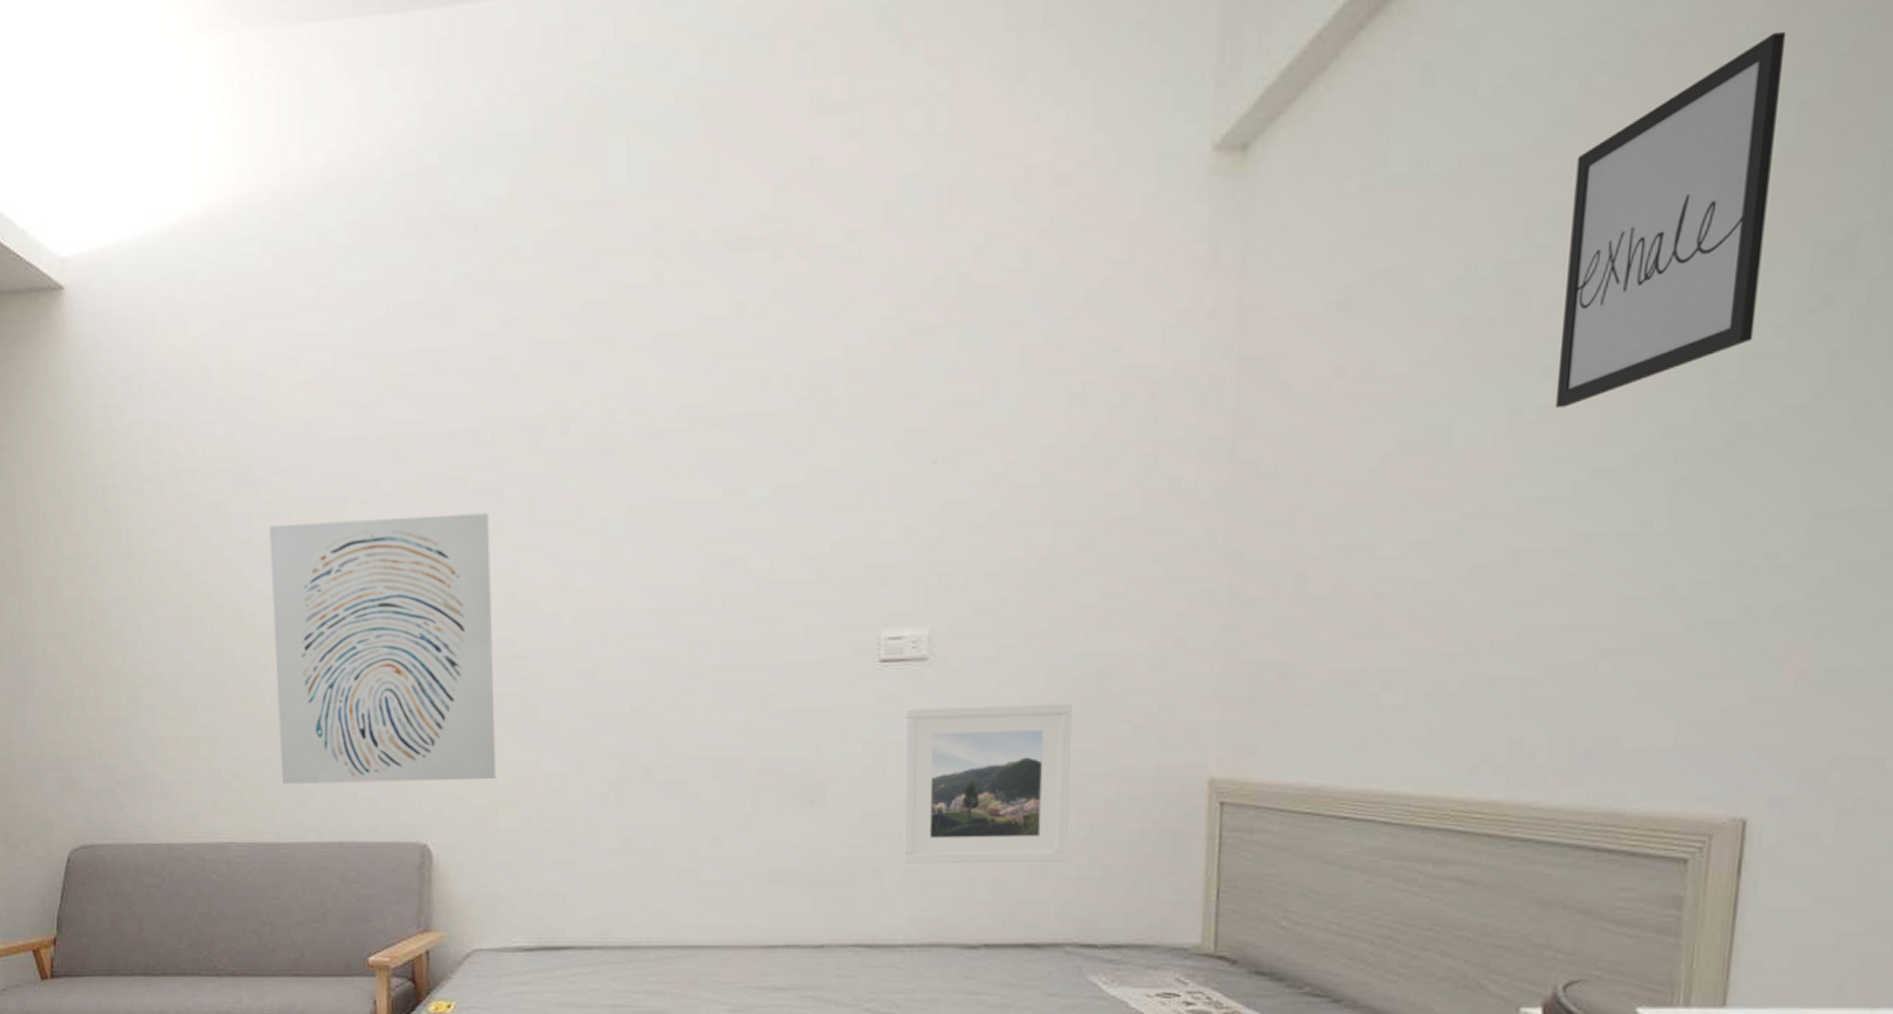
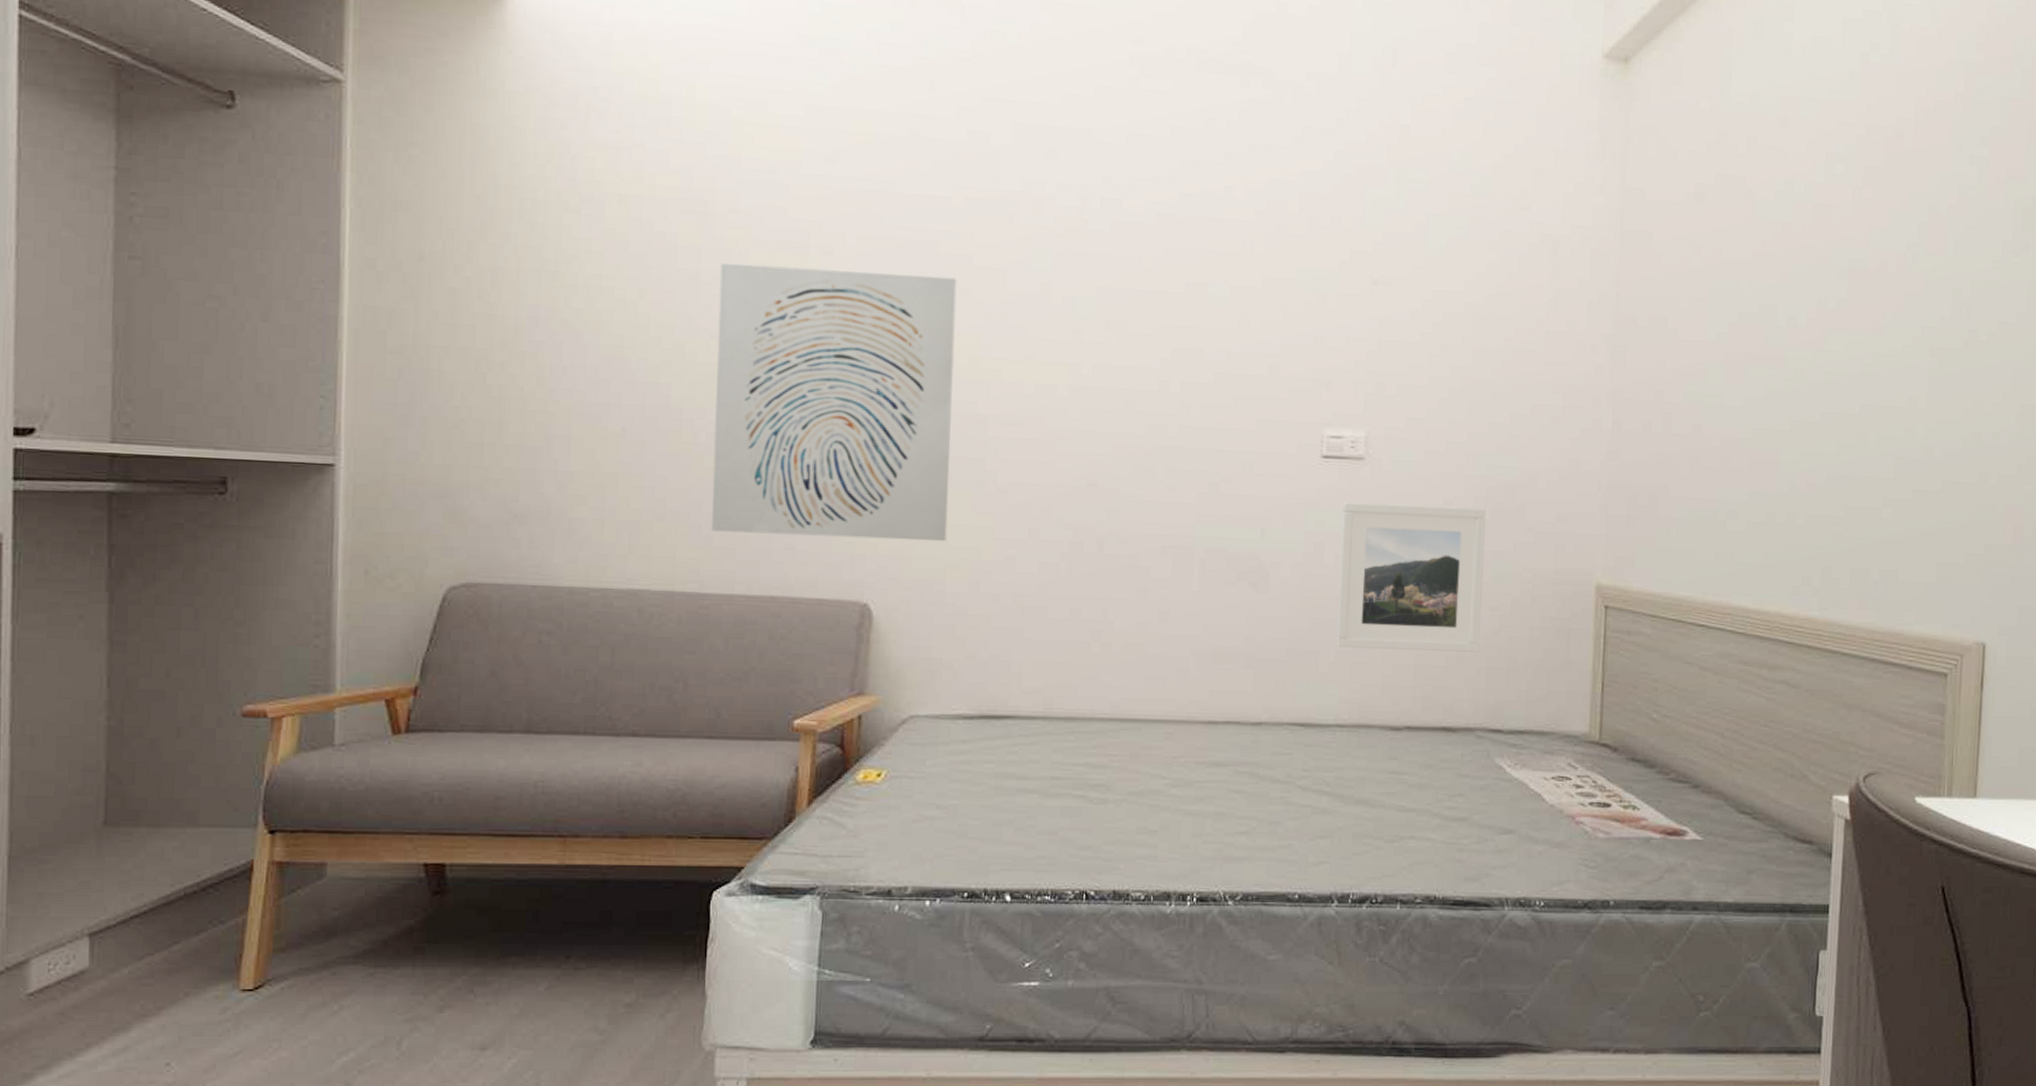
wall art: present [1555,31,1787,408] -> none [1849,44,1993,303]

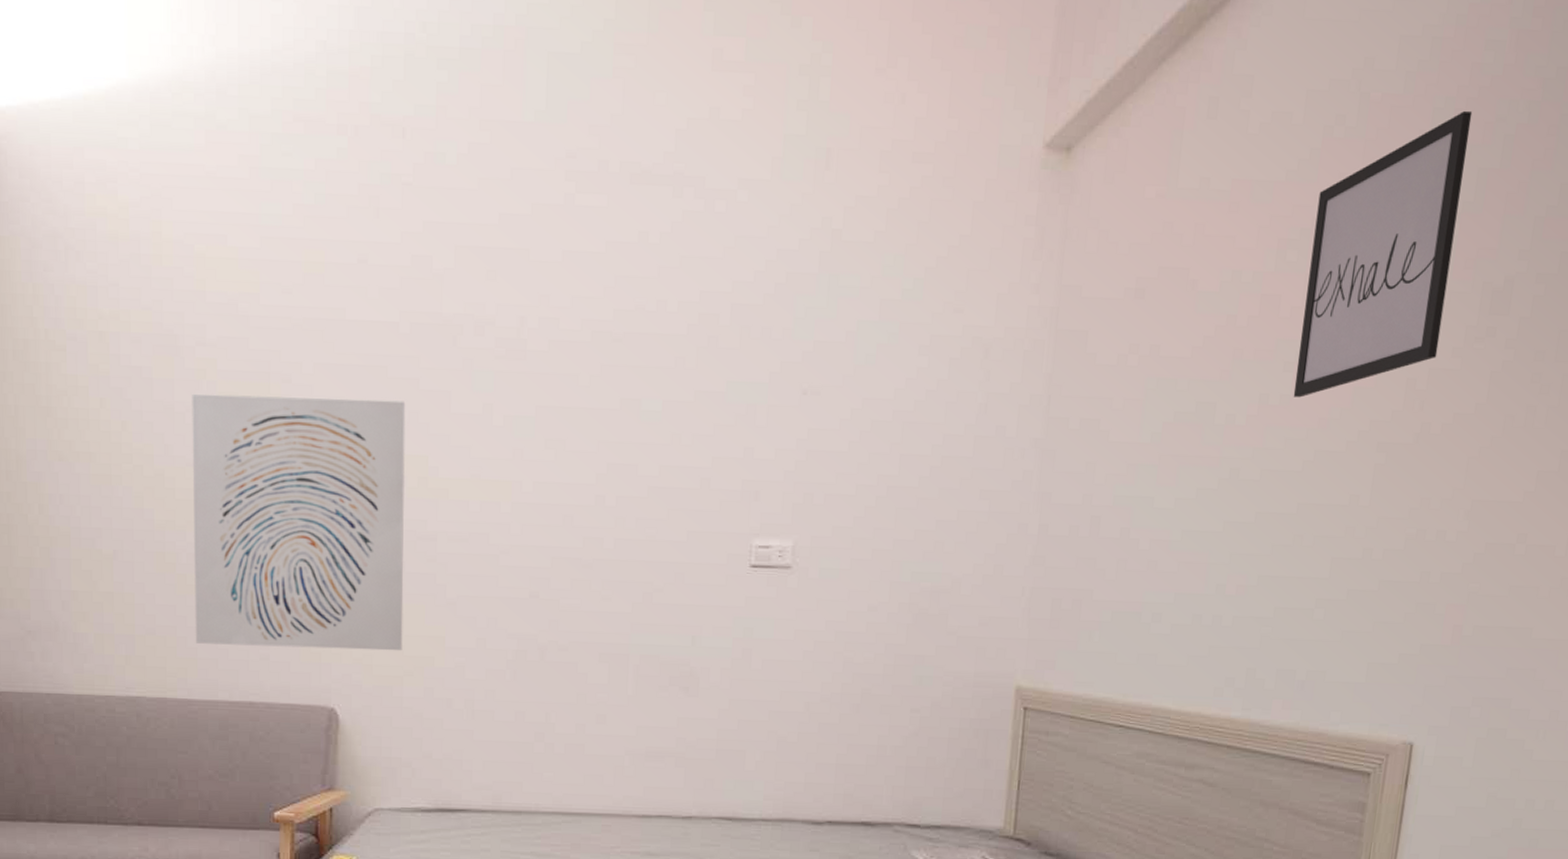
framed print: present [1336,501,1487,652] -> none [761,609,910,752]
wall art: none [1849,44,1993,303] -> present [1293,110,1473,398]

